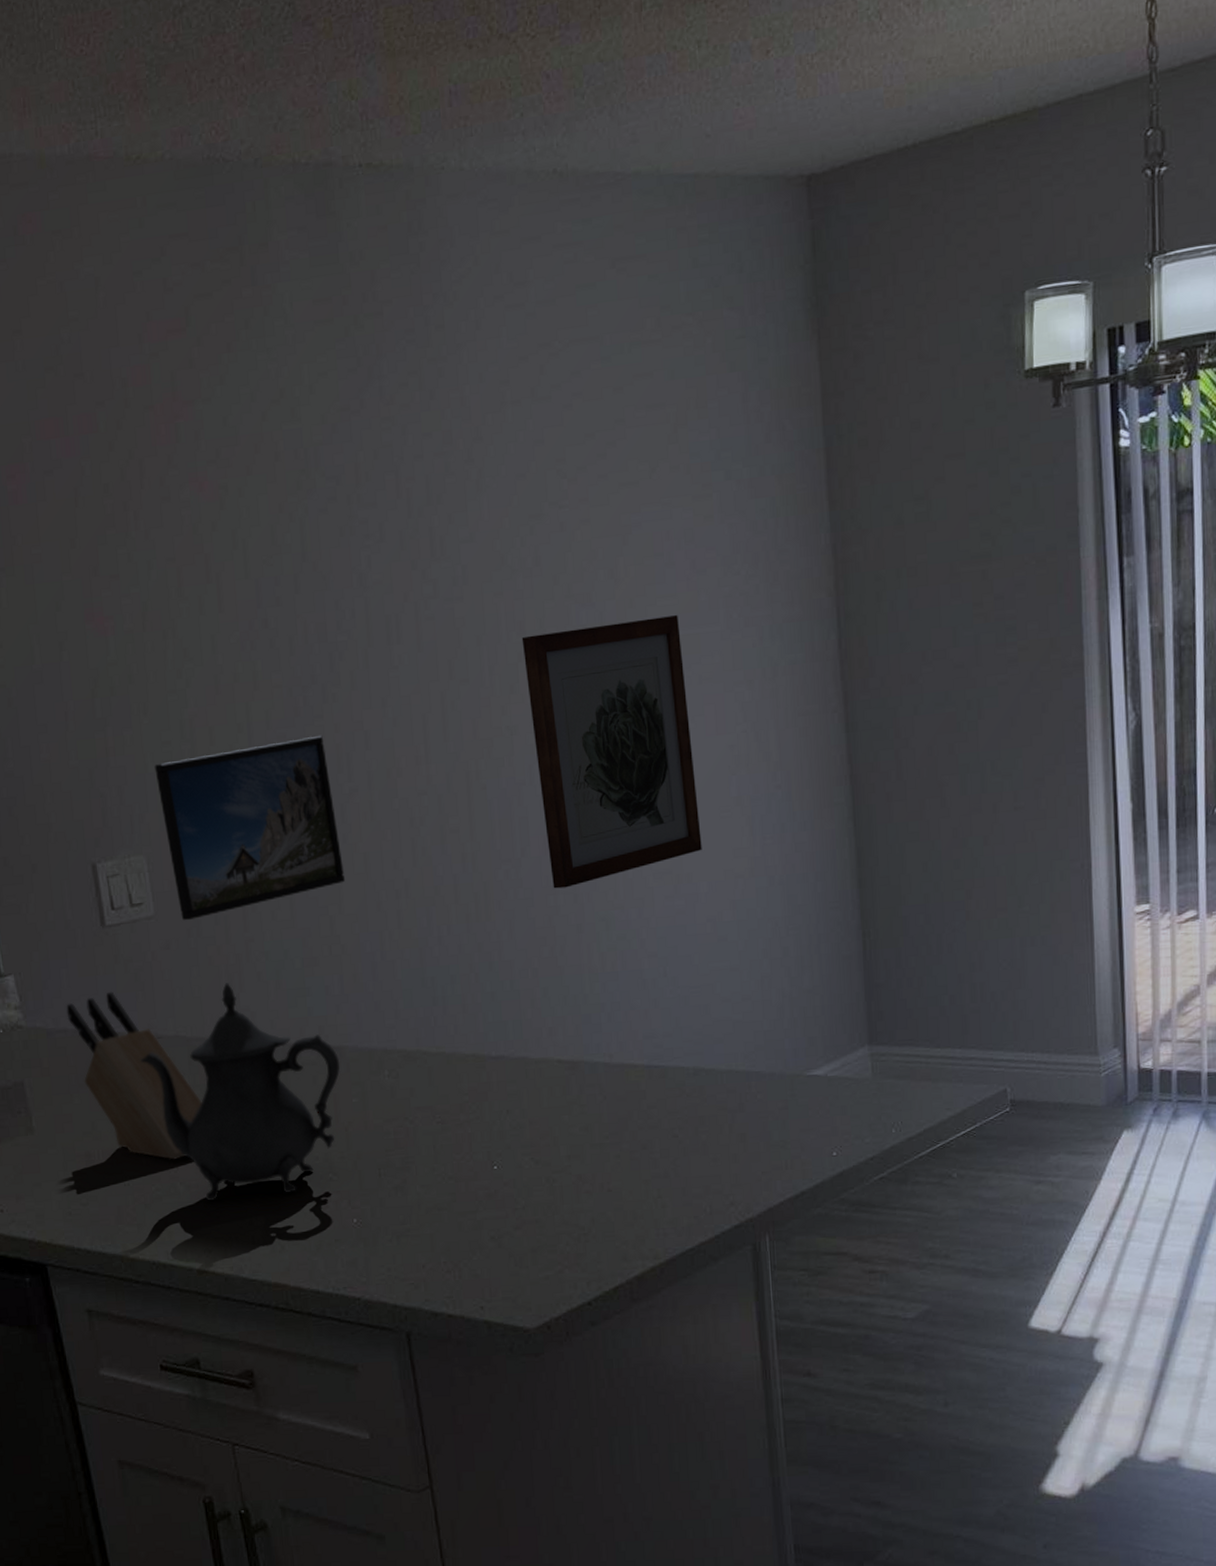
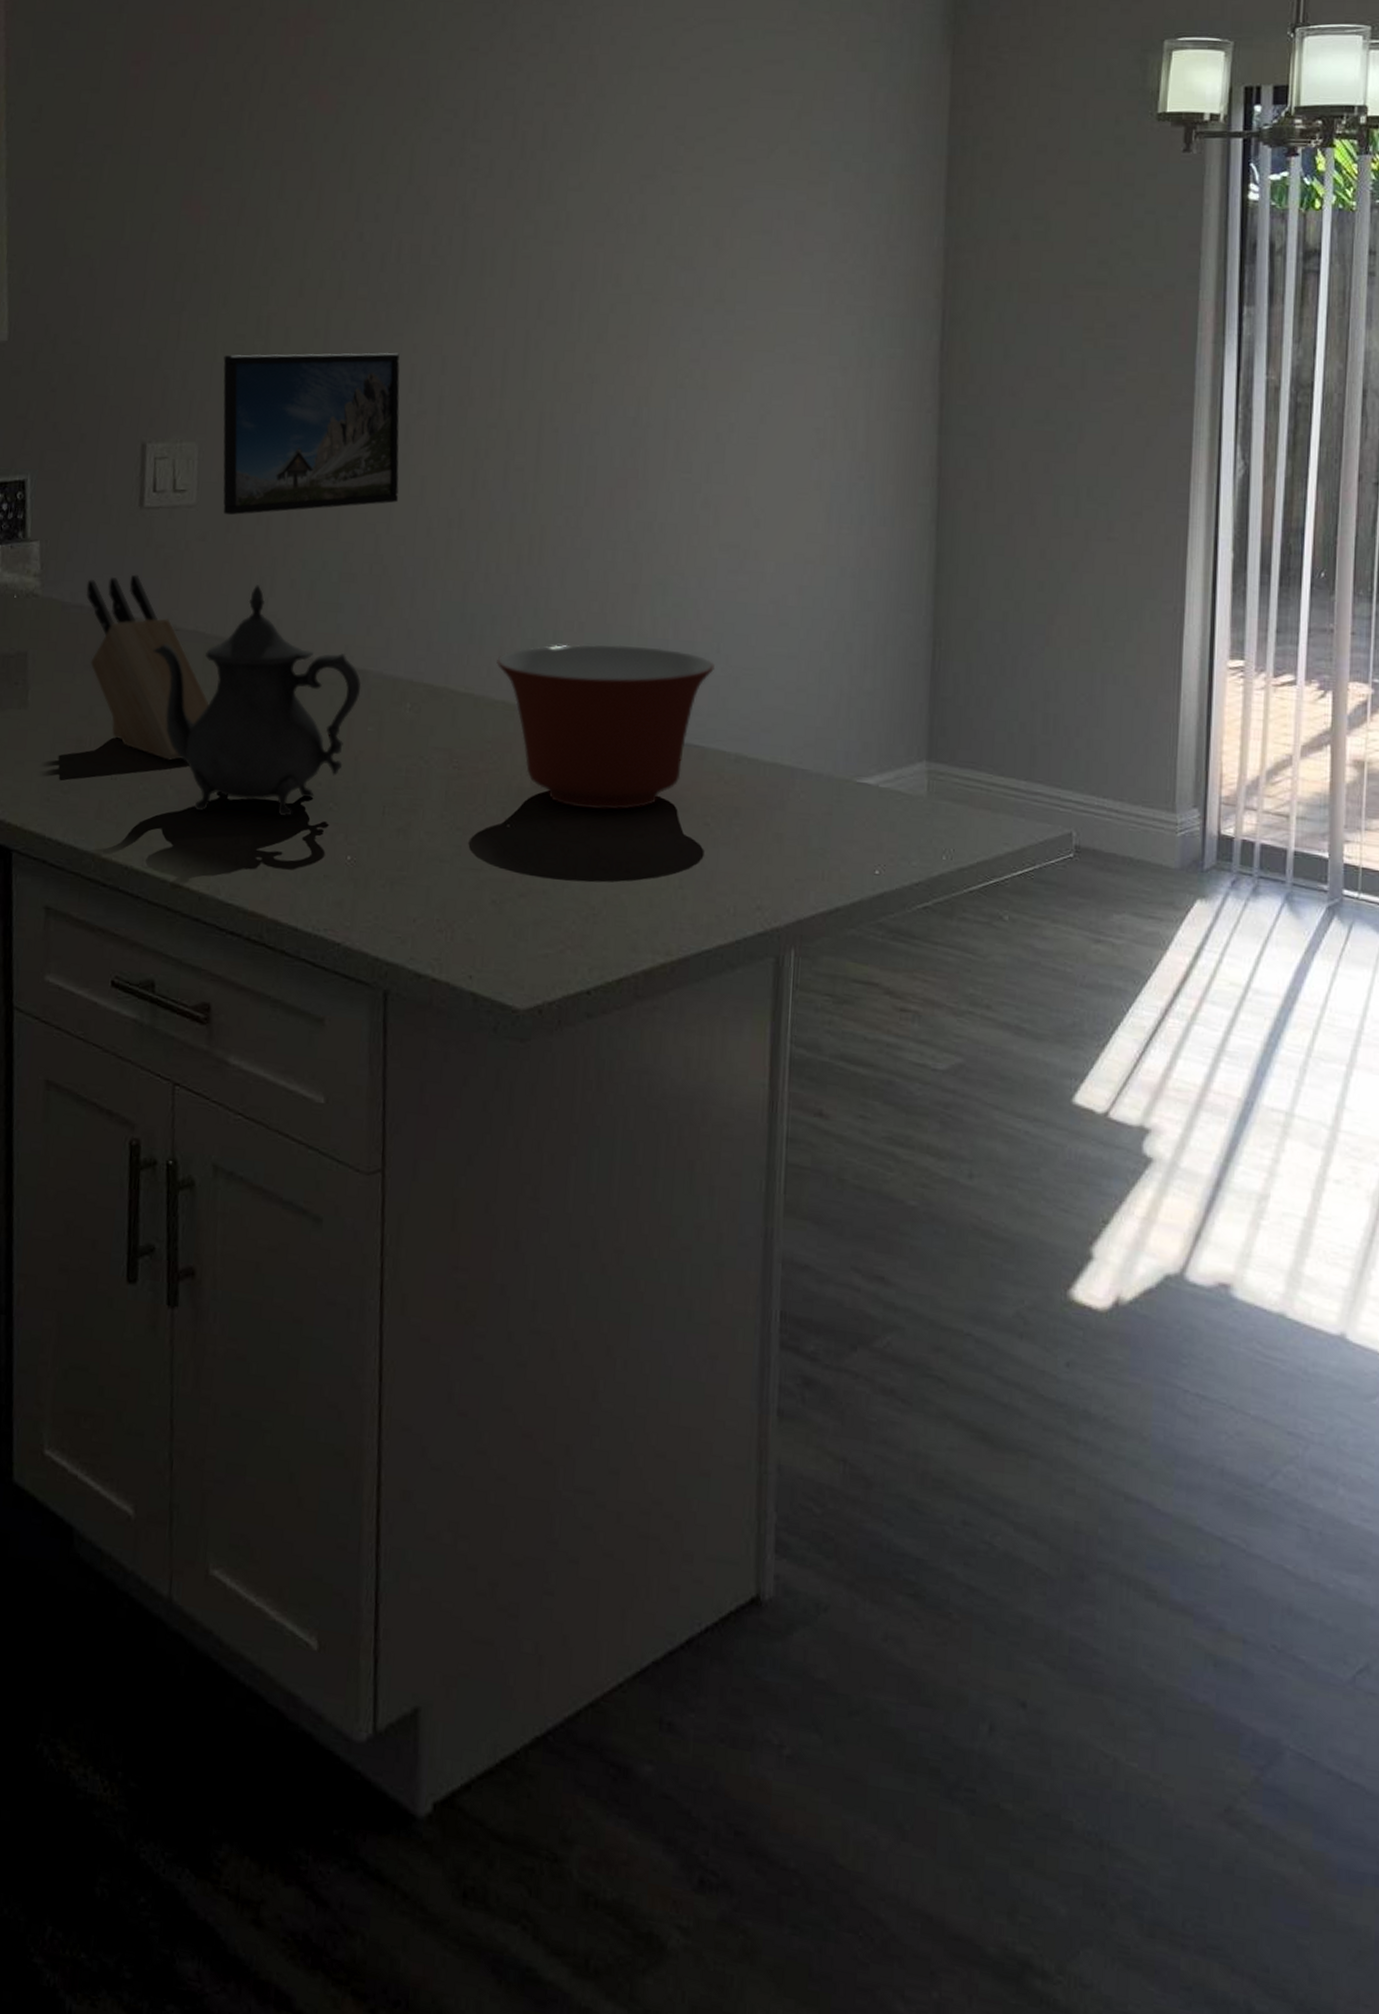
mixing bowl: none [461,980,664,1141] -> present [497,644,715,810]
wall art: present [521,615,702,889] -> none [612,289,779,545]

